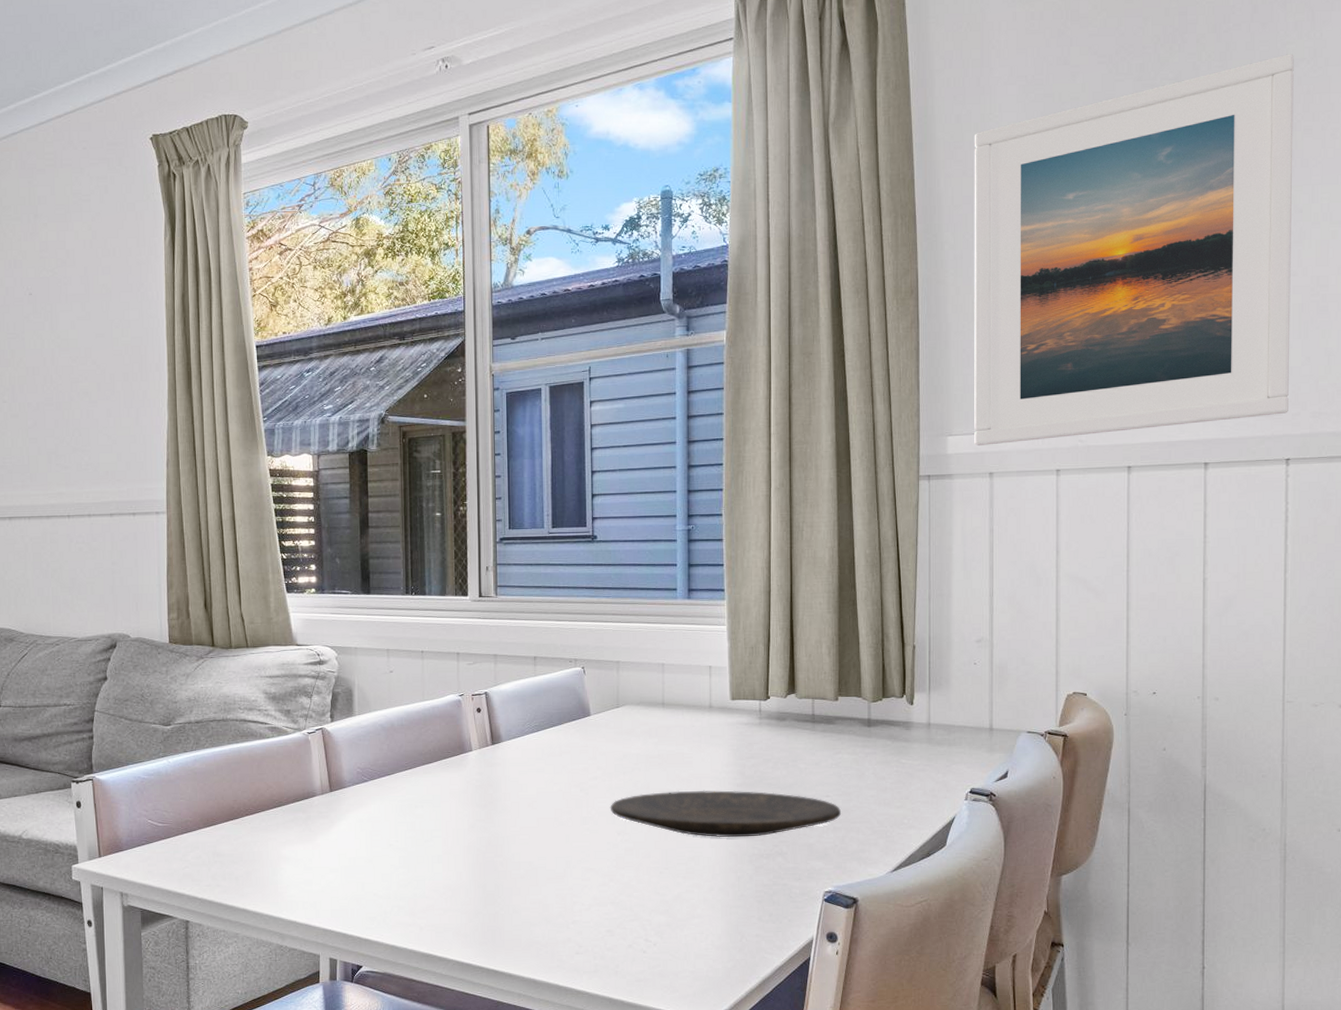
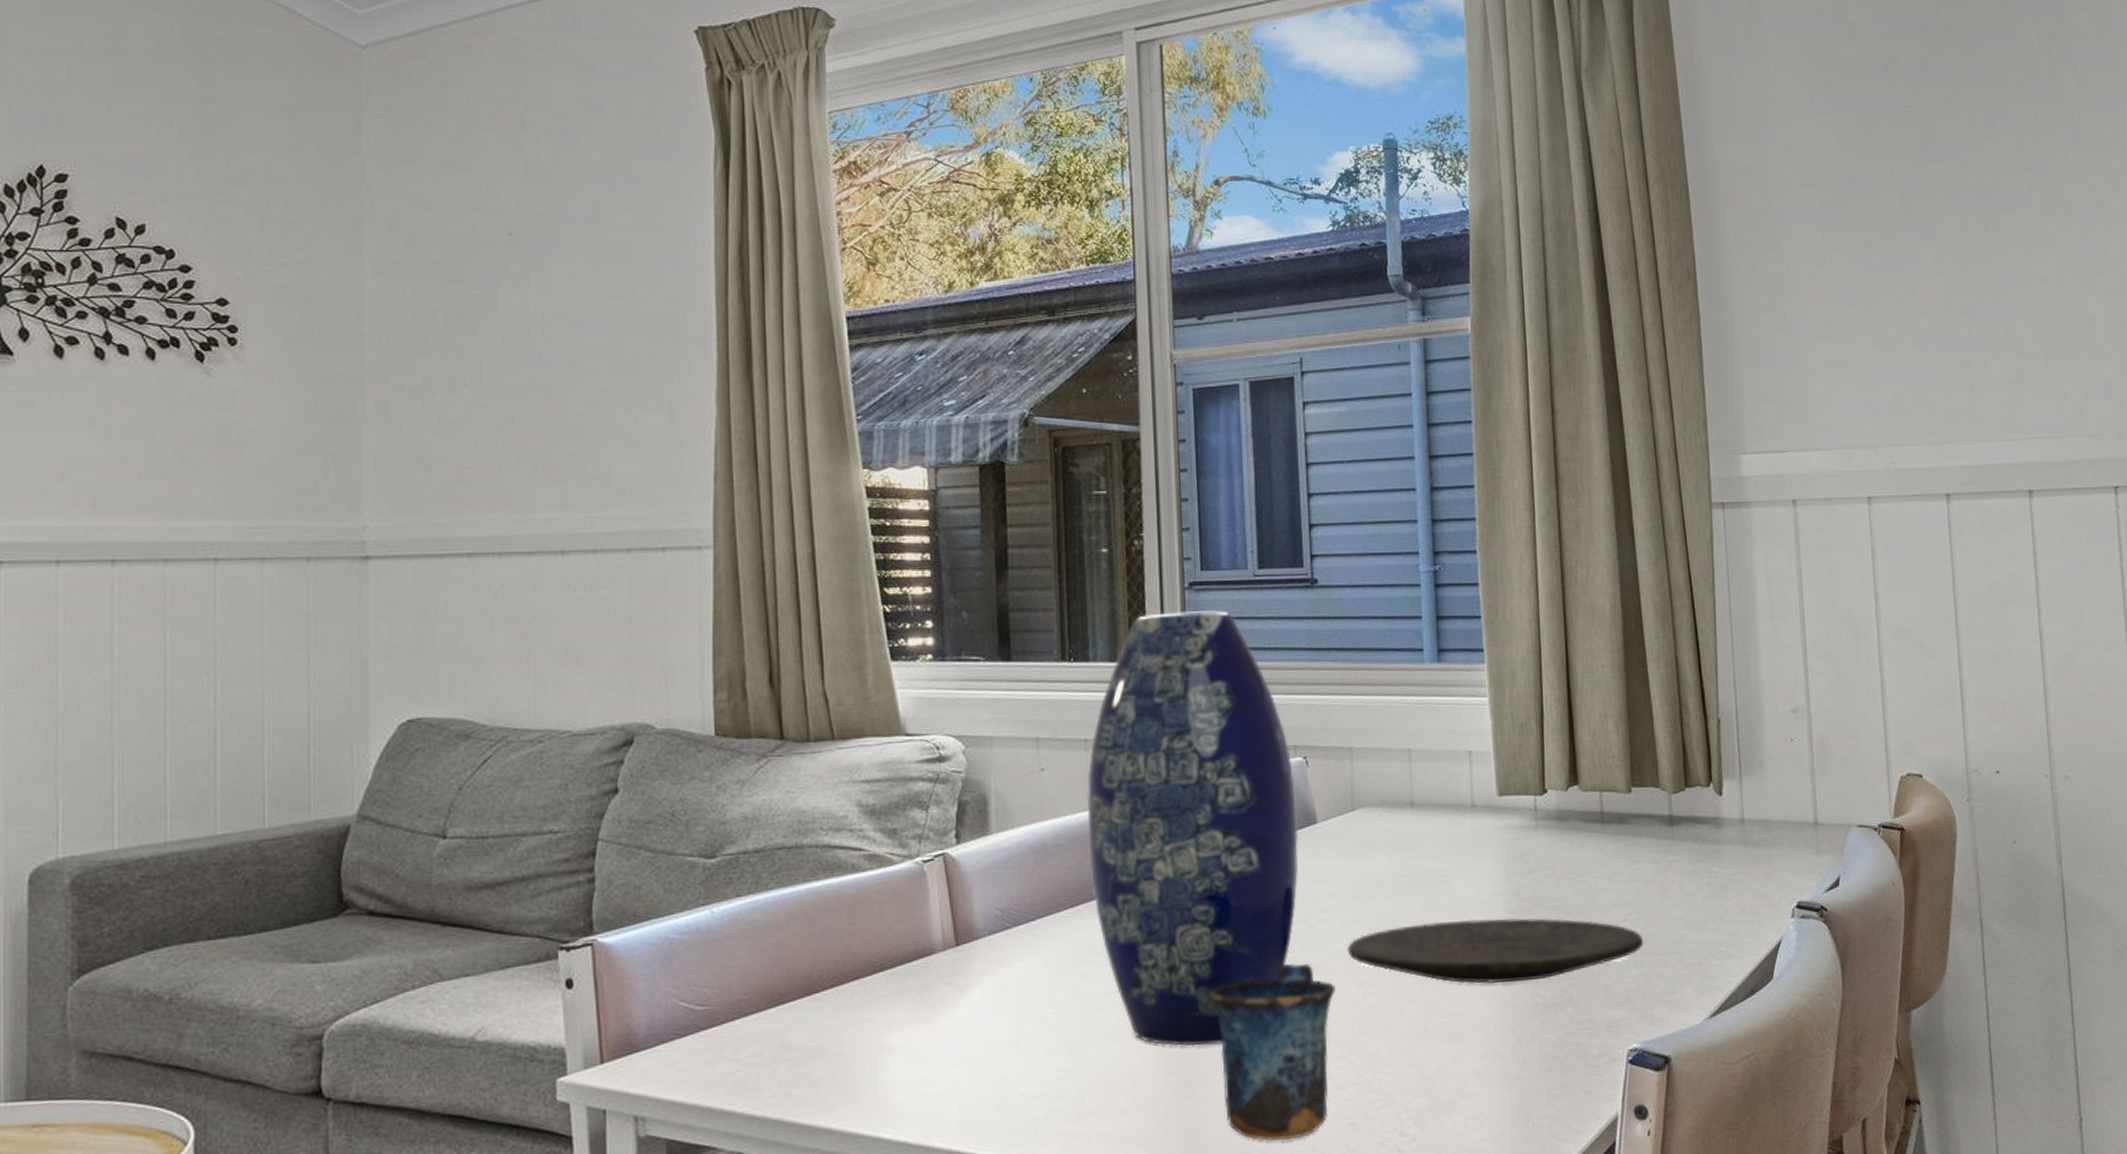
vase: none [422,559,577,870] -> present [1086,610,1299,1047]
mug: none [508,815,600,939] -> present [1210,963,1336,1142]
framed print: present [974,54,1294,447] -> none [1748,26,2112,468]

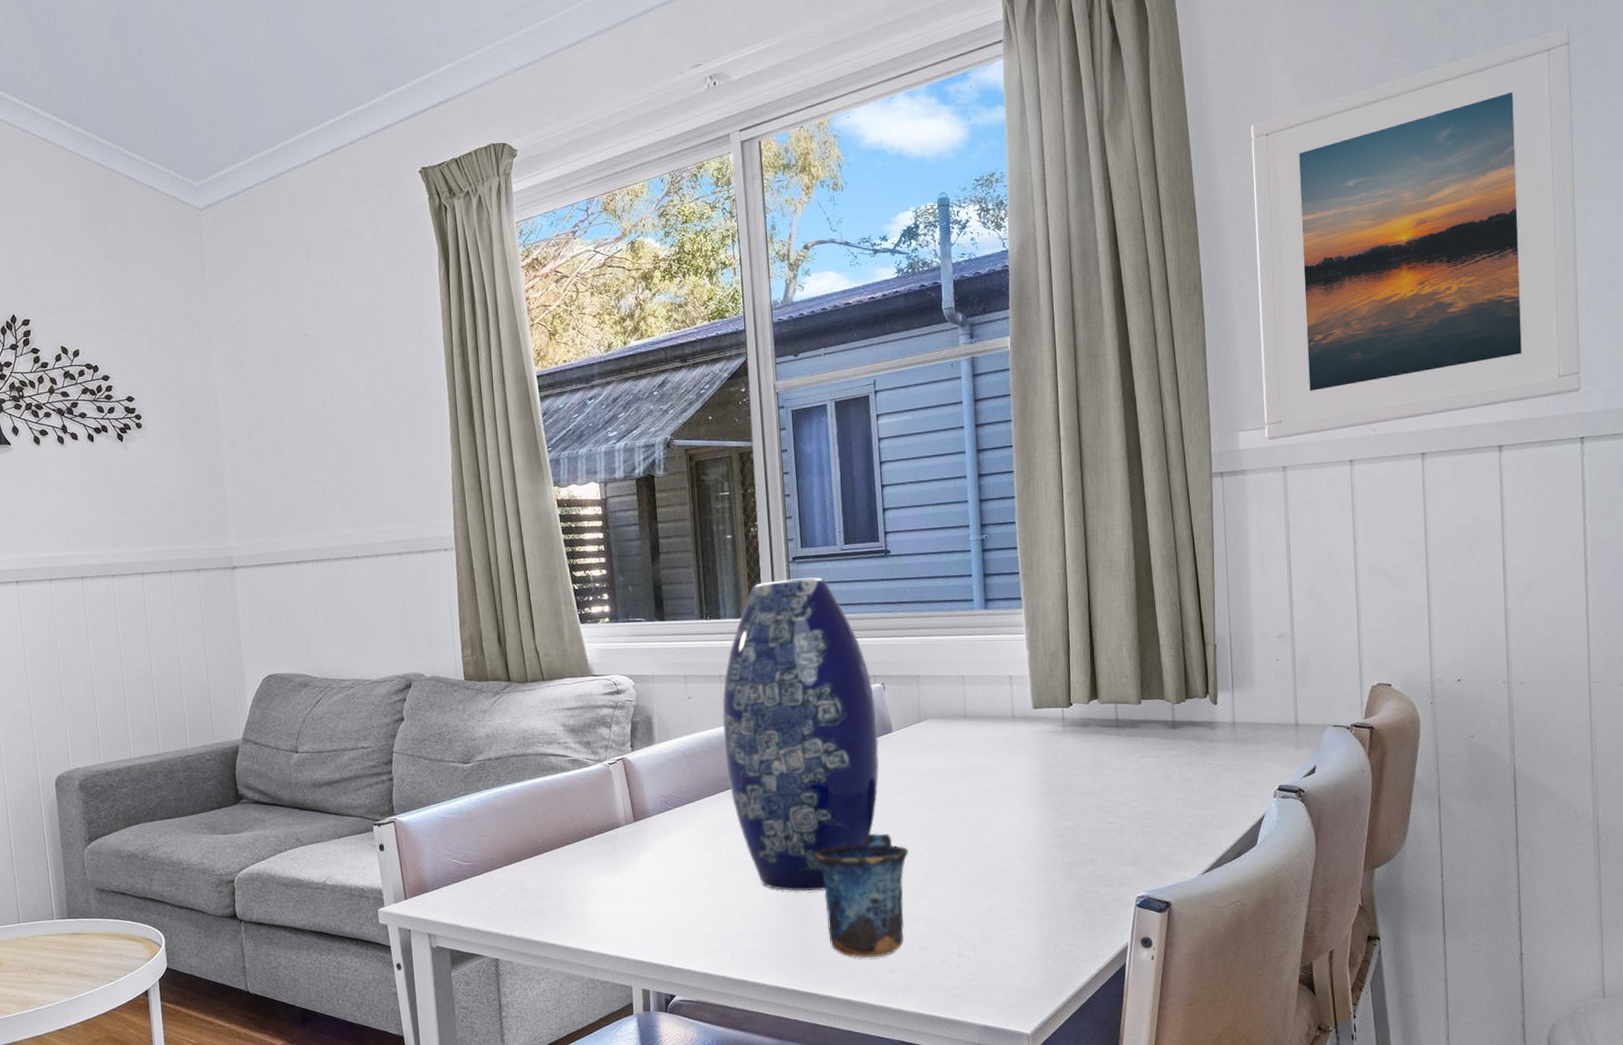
plate: present [1347,918,1644,984] -> none [916,799,1150,848]
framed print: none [1748,26,2112,468] -> present [1250,28,1581,441]

